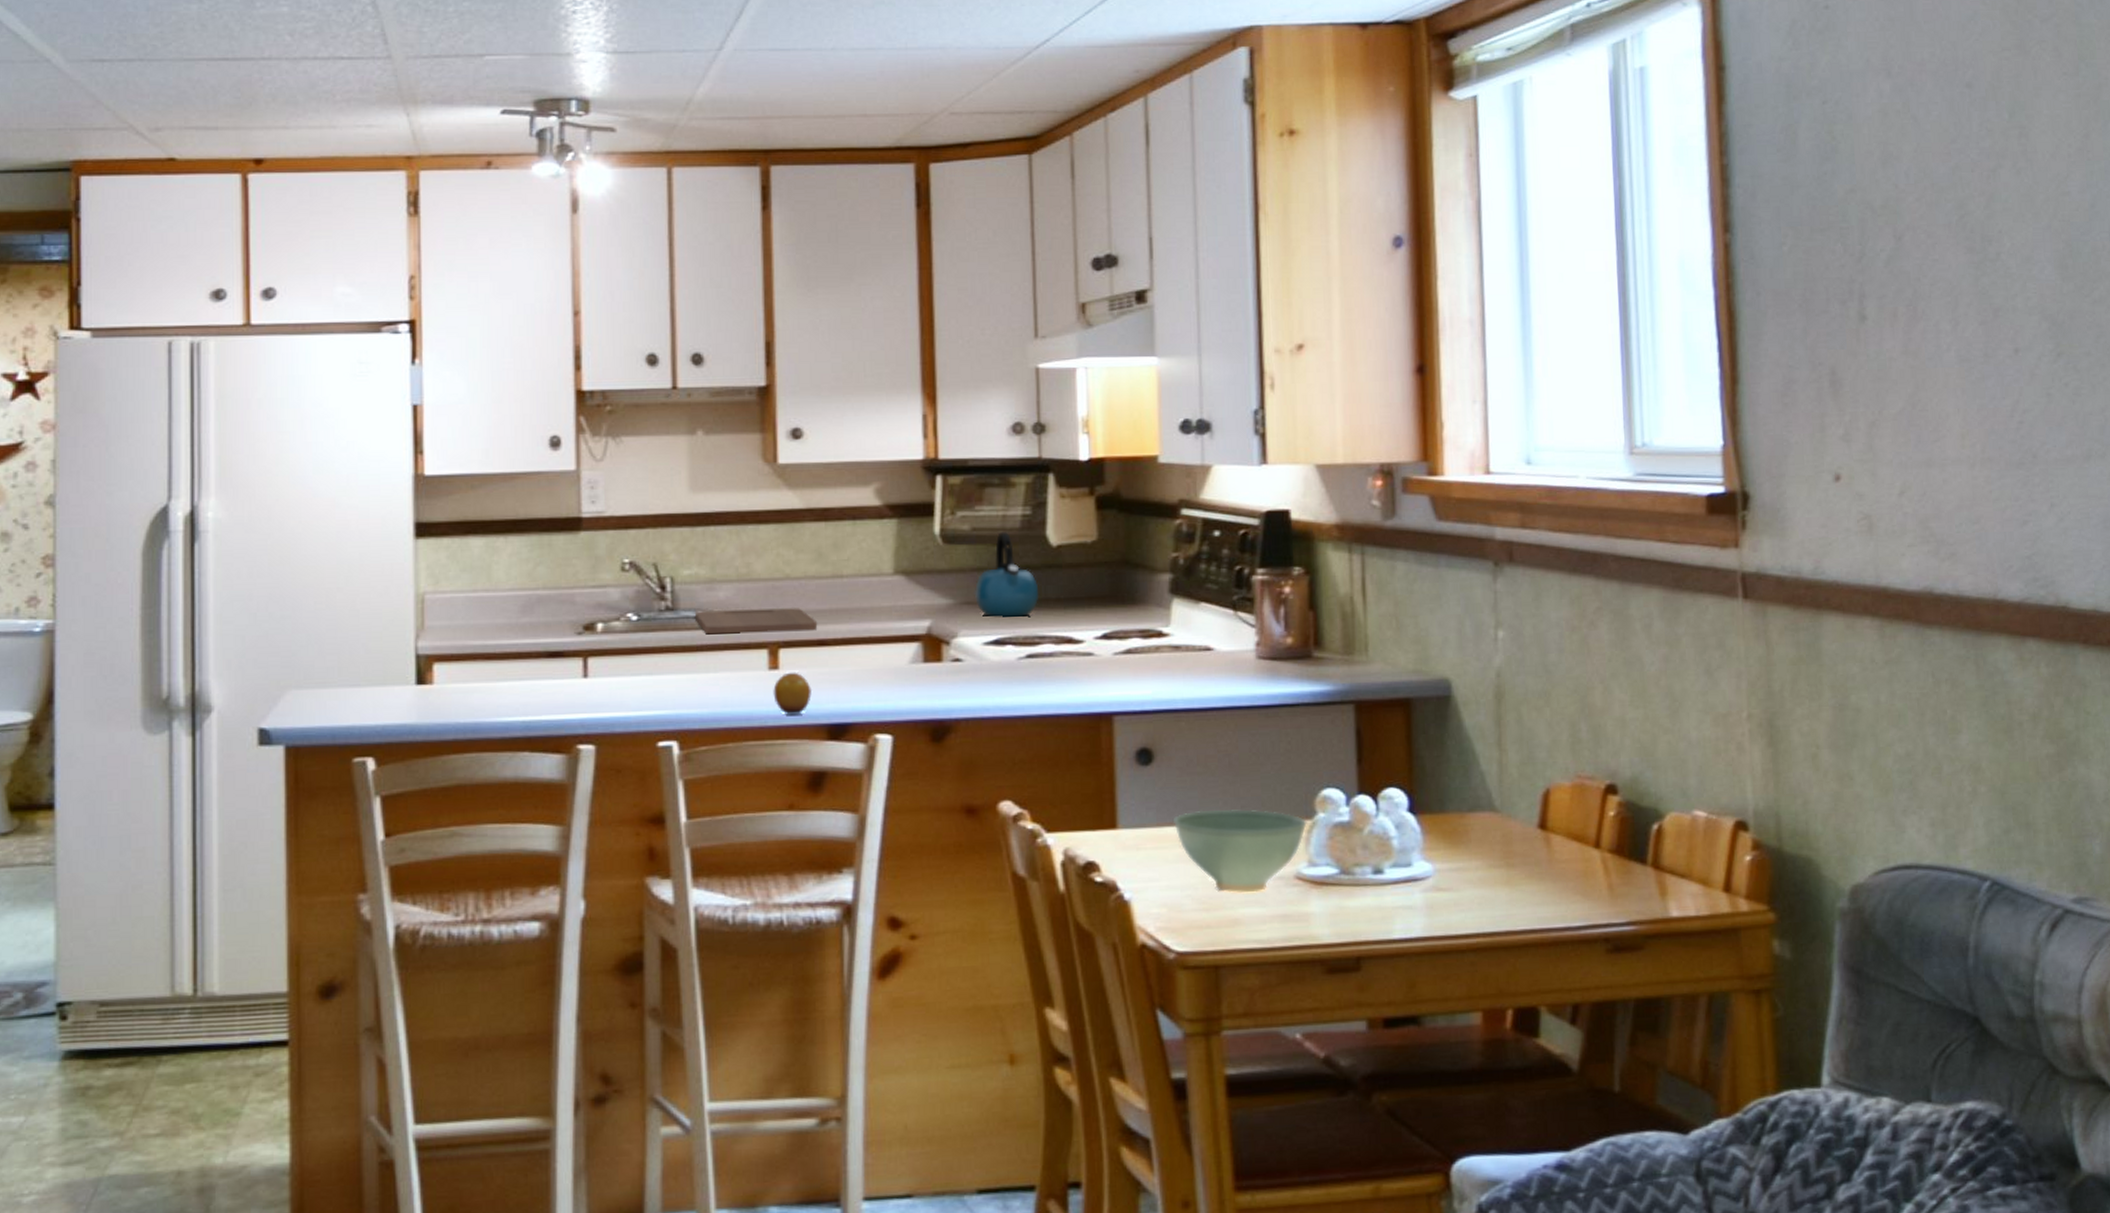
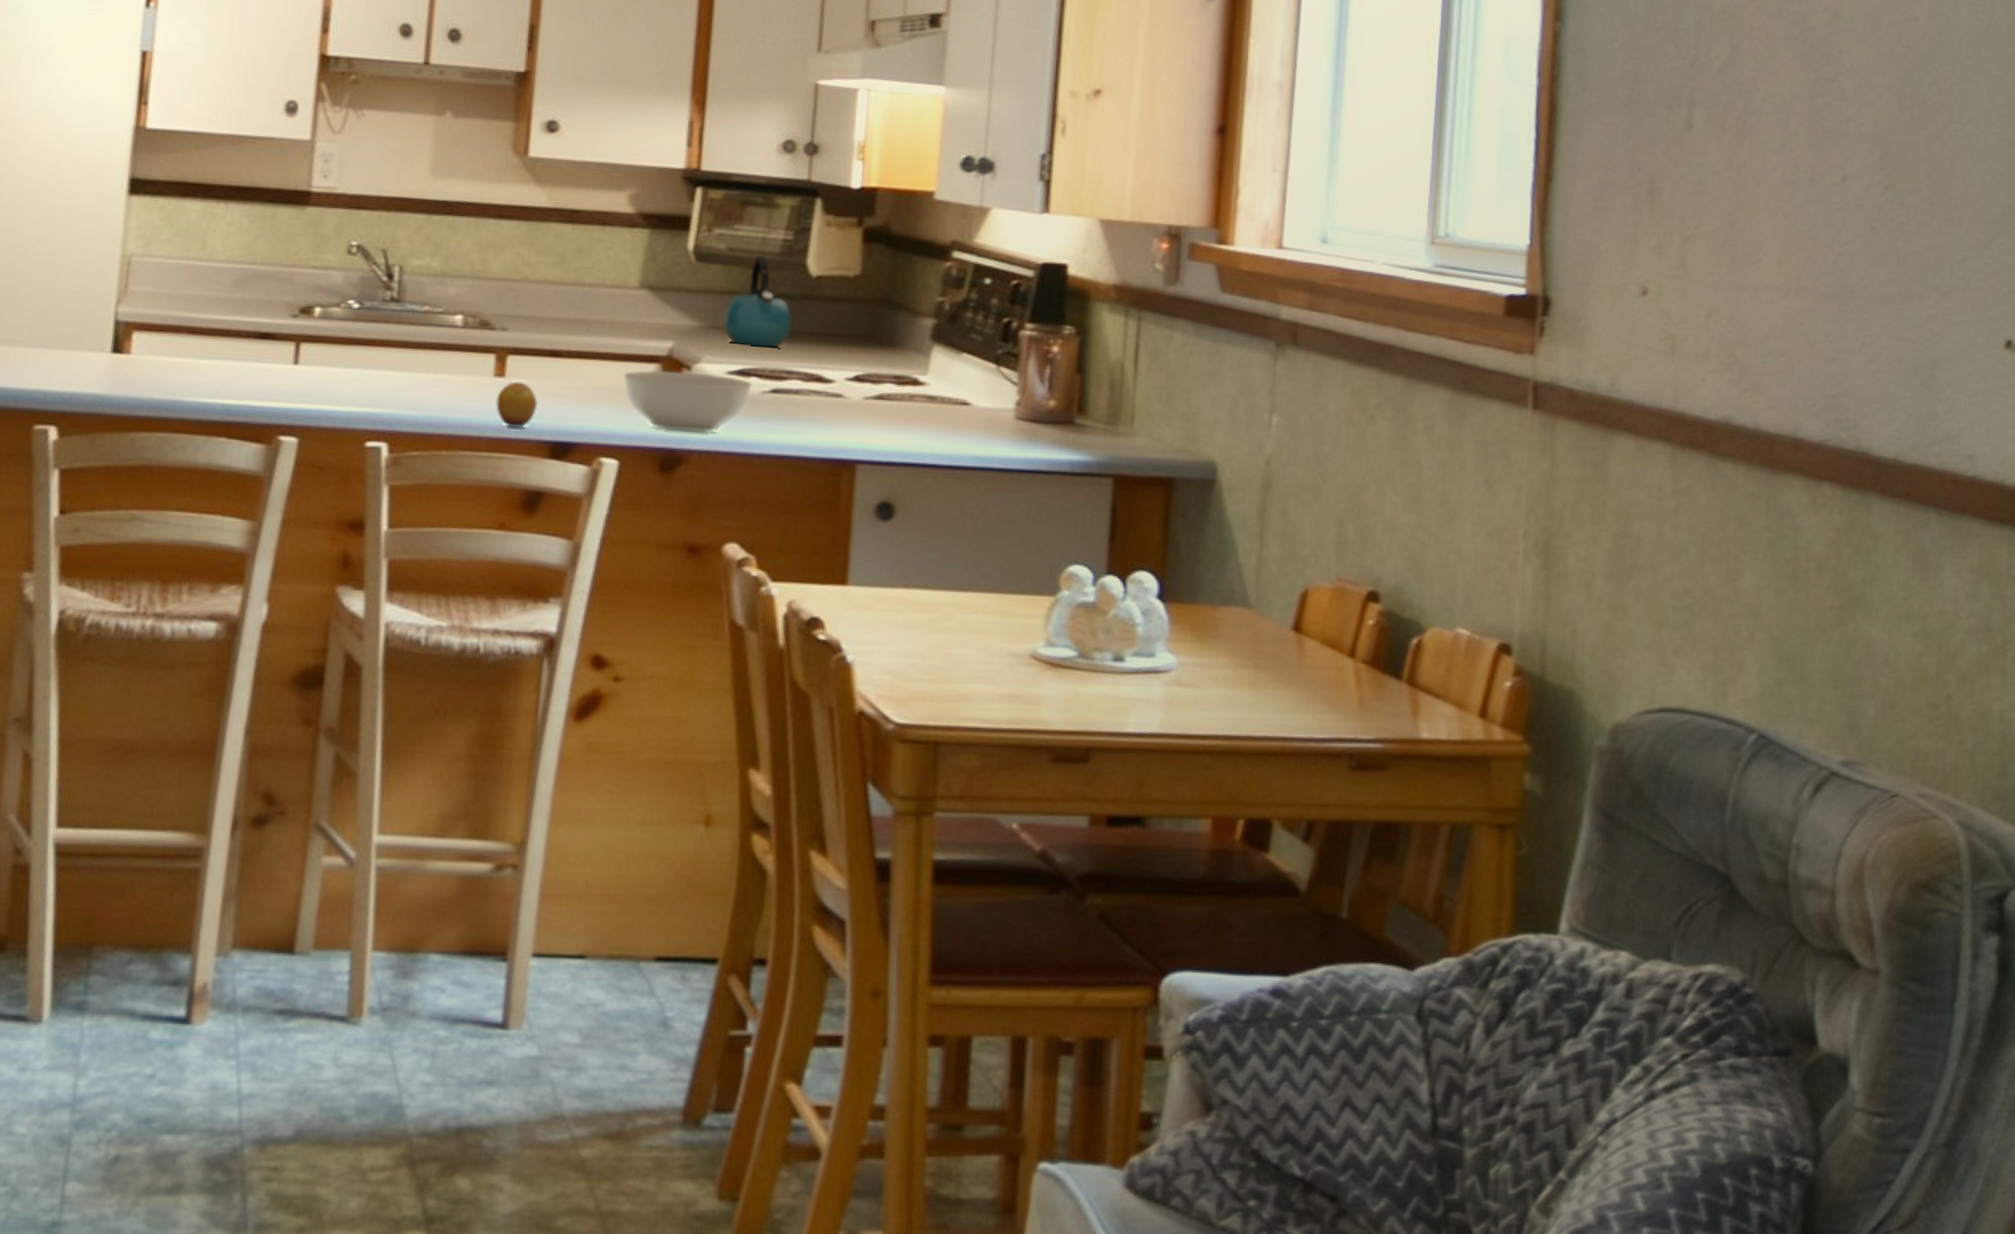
cutting board: present [694,608,818,635] -> none [420,306,552,340]
bowl: none [888,646,1008,702] -> present [623,369,752,432]
bowl: present [1172,809,1307,893] -> none [907,574,1049,668]

